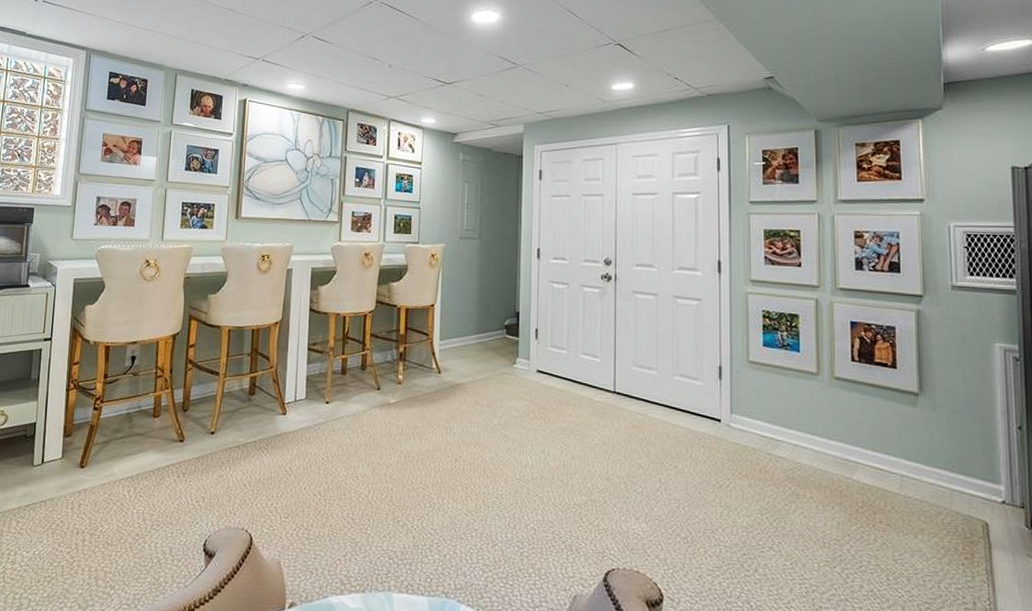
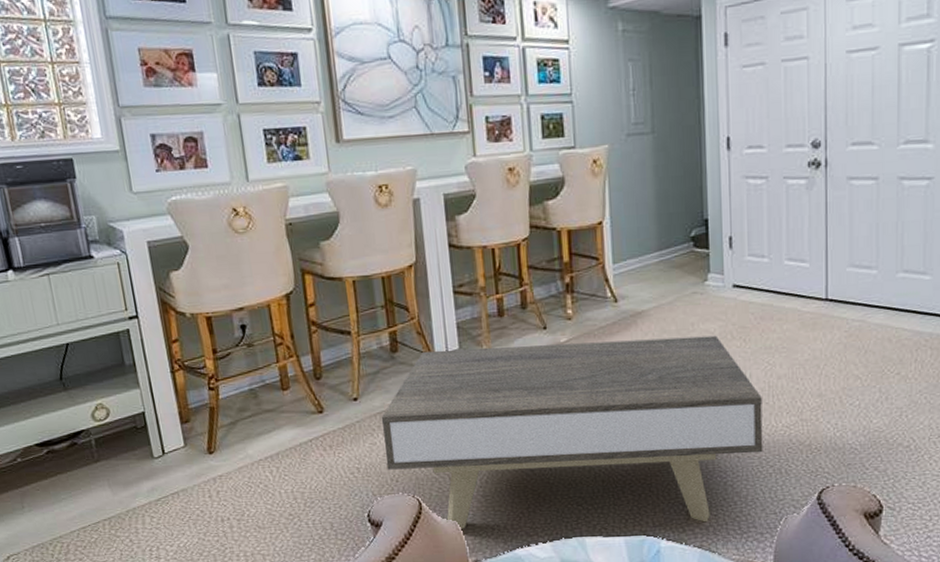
coffee table: none [228,397,557,591] -> present [381,335,763,531]

